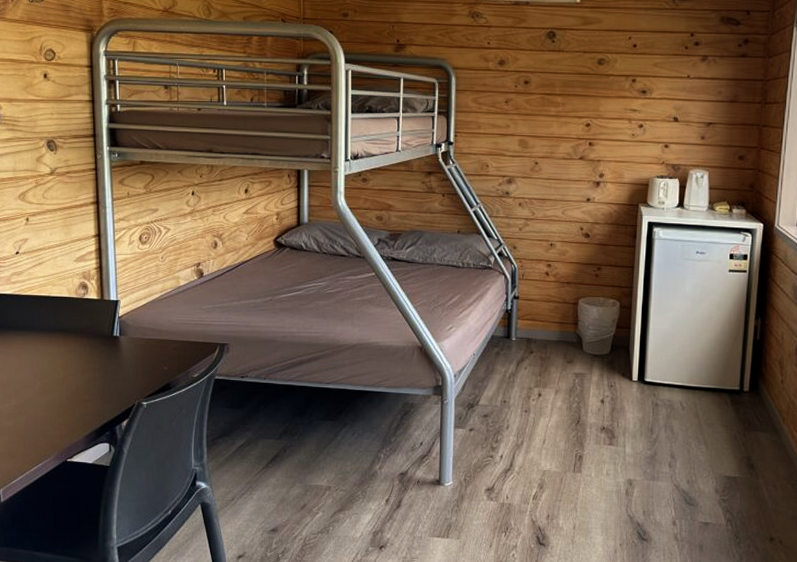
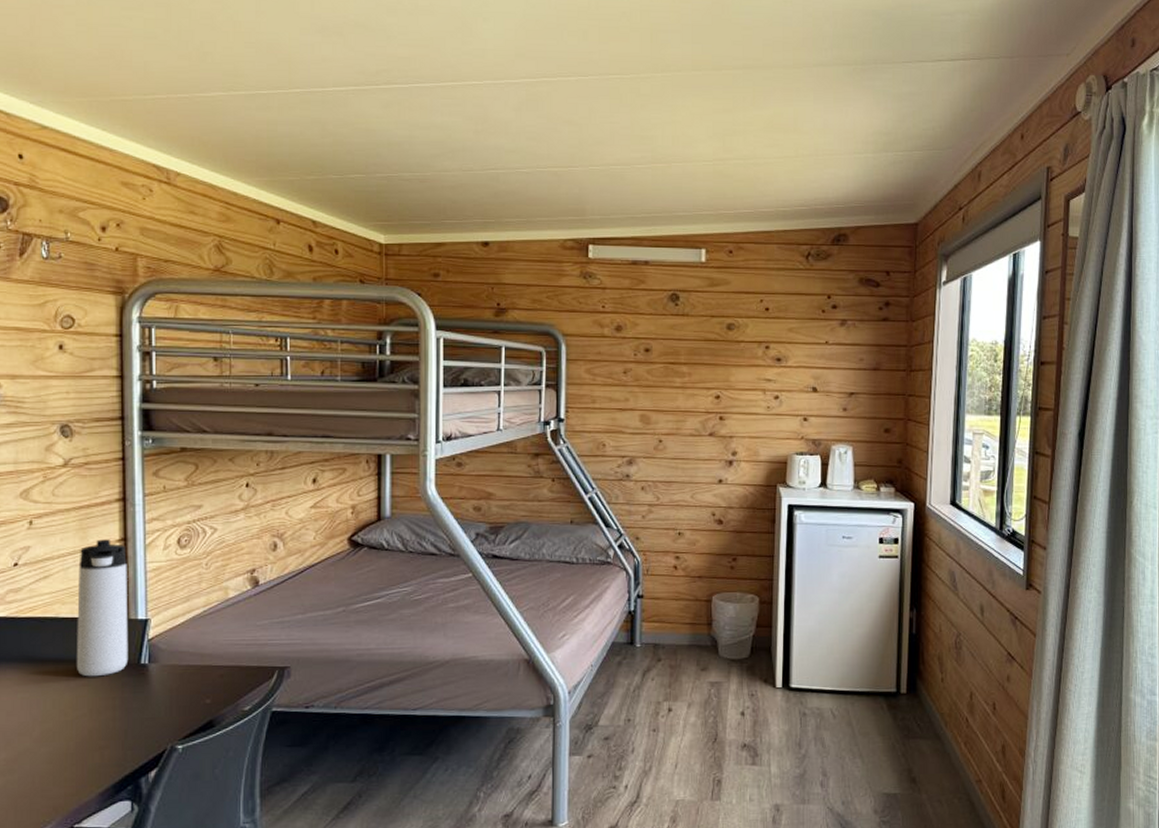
thermos bottle: none [64,235,104,345] -> present [76,539,129,677]

